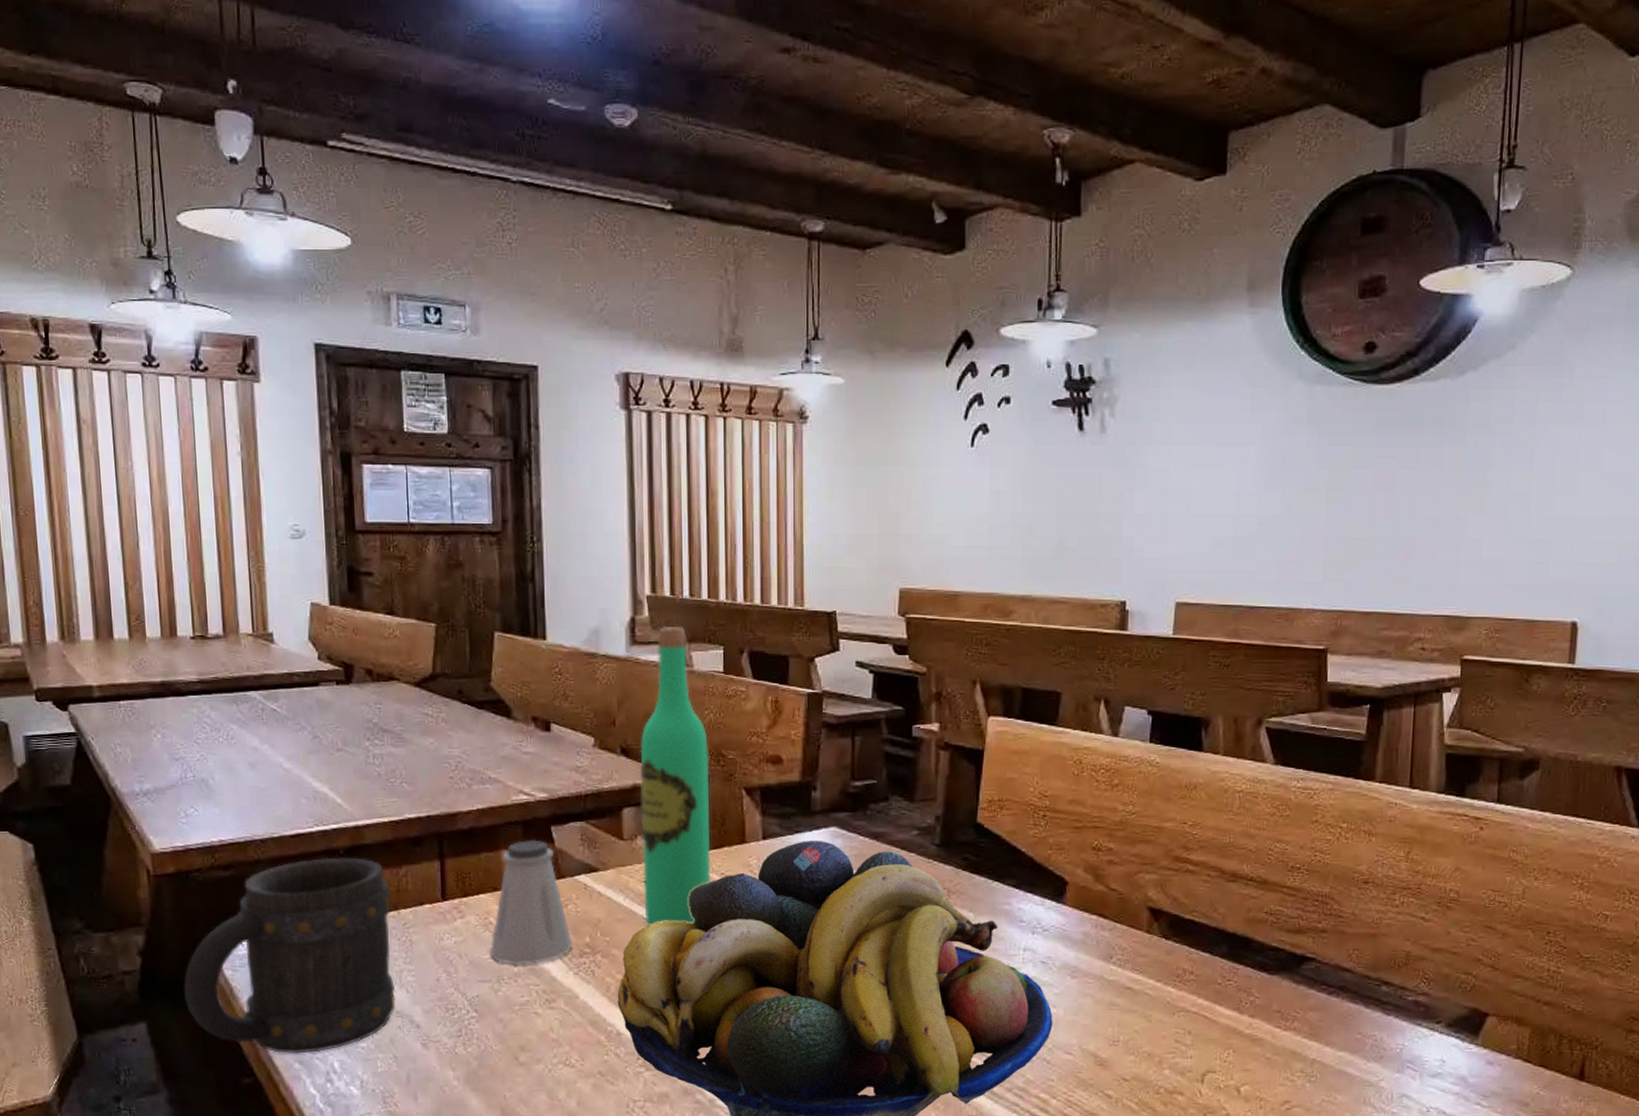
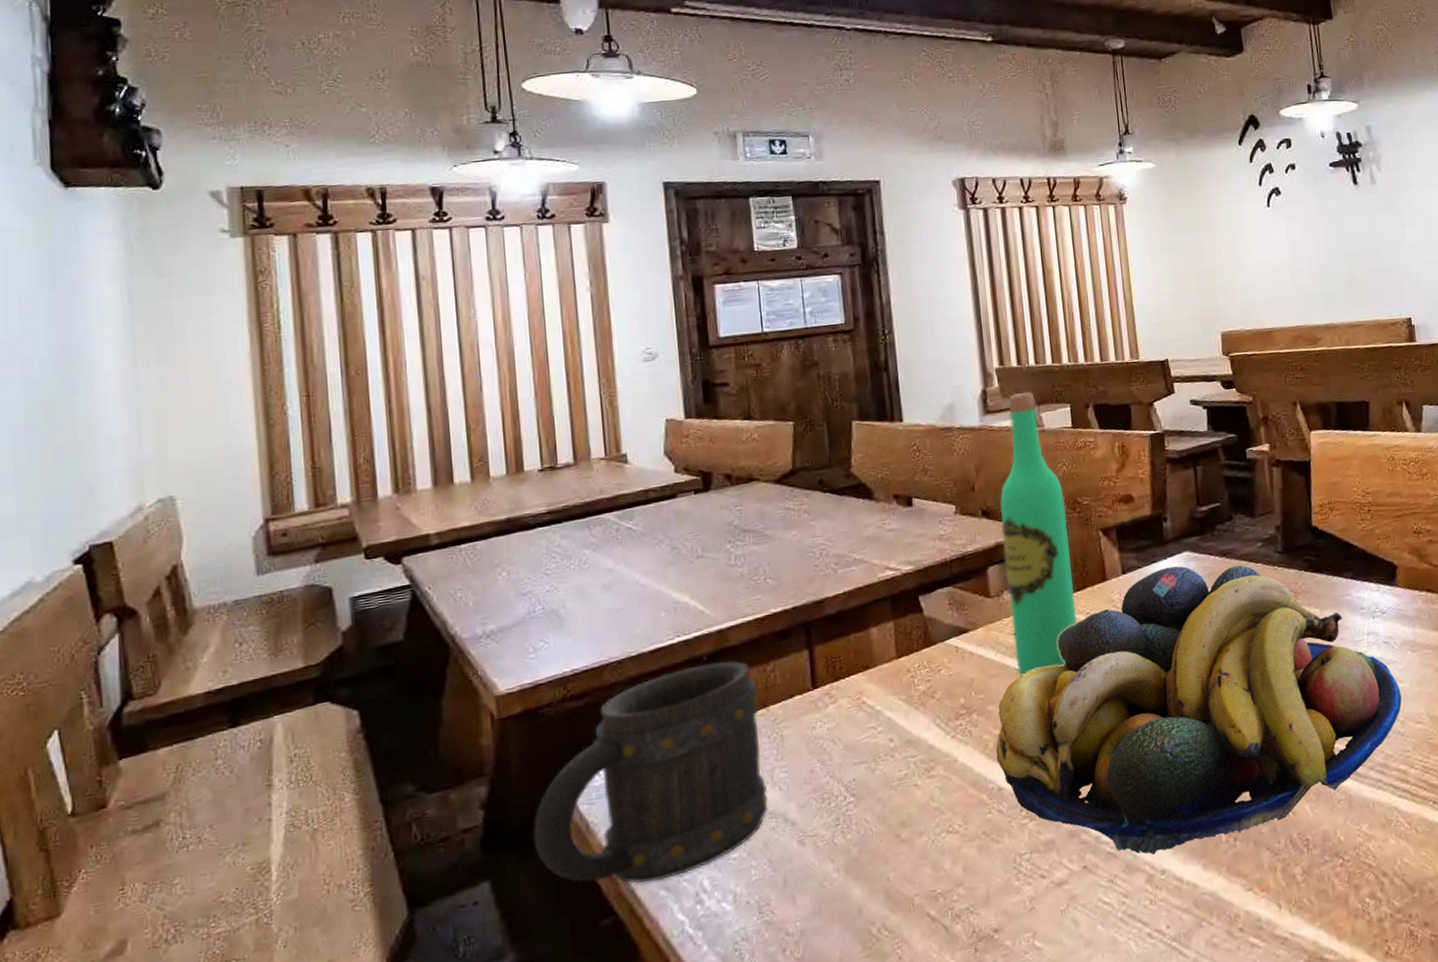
saltshaker: present [489,839,573,965] -> none [864,612,948,741]

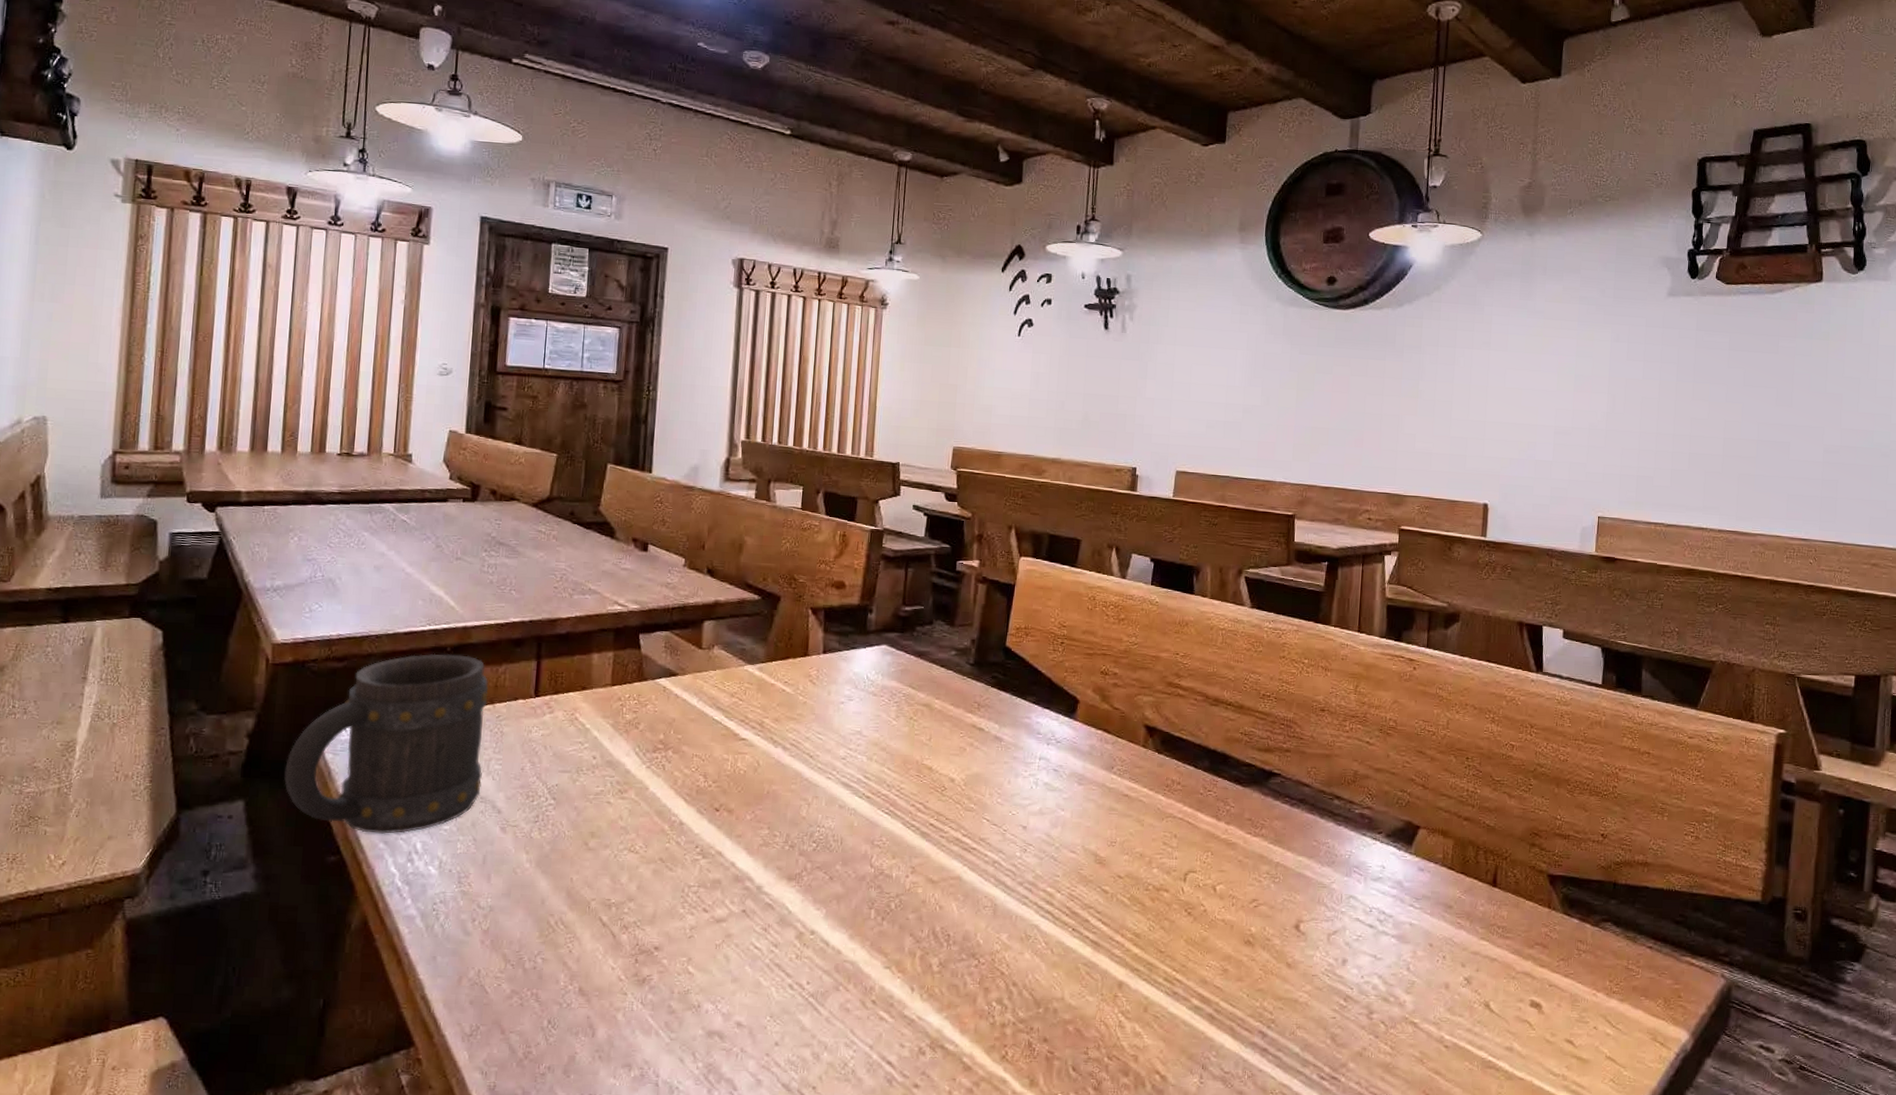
fruit bowl: present [995,565,1402,855] -> none [682,656,1061,915]
wine bottle: present [1000,392,1078,677] -> none [715,466,783,727]

